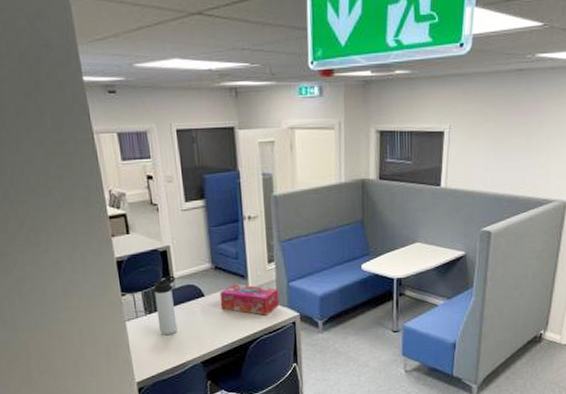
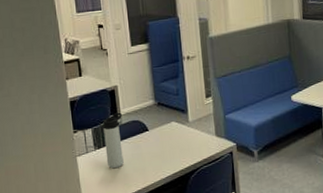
tissue box: present [219,283,280,315] -> none [162,118,218,147]

